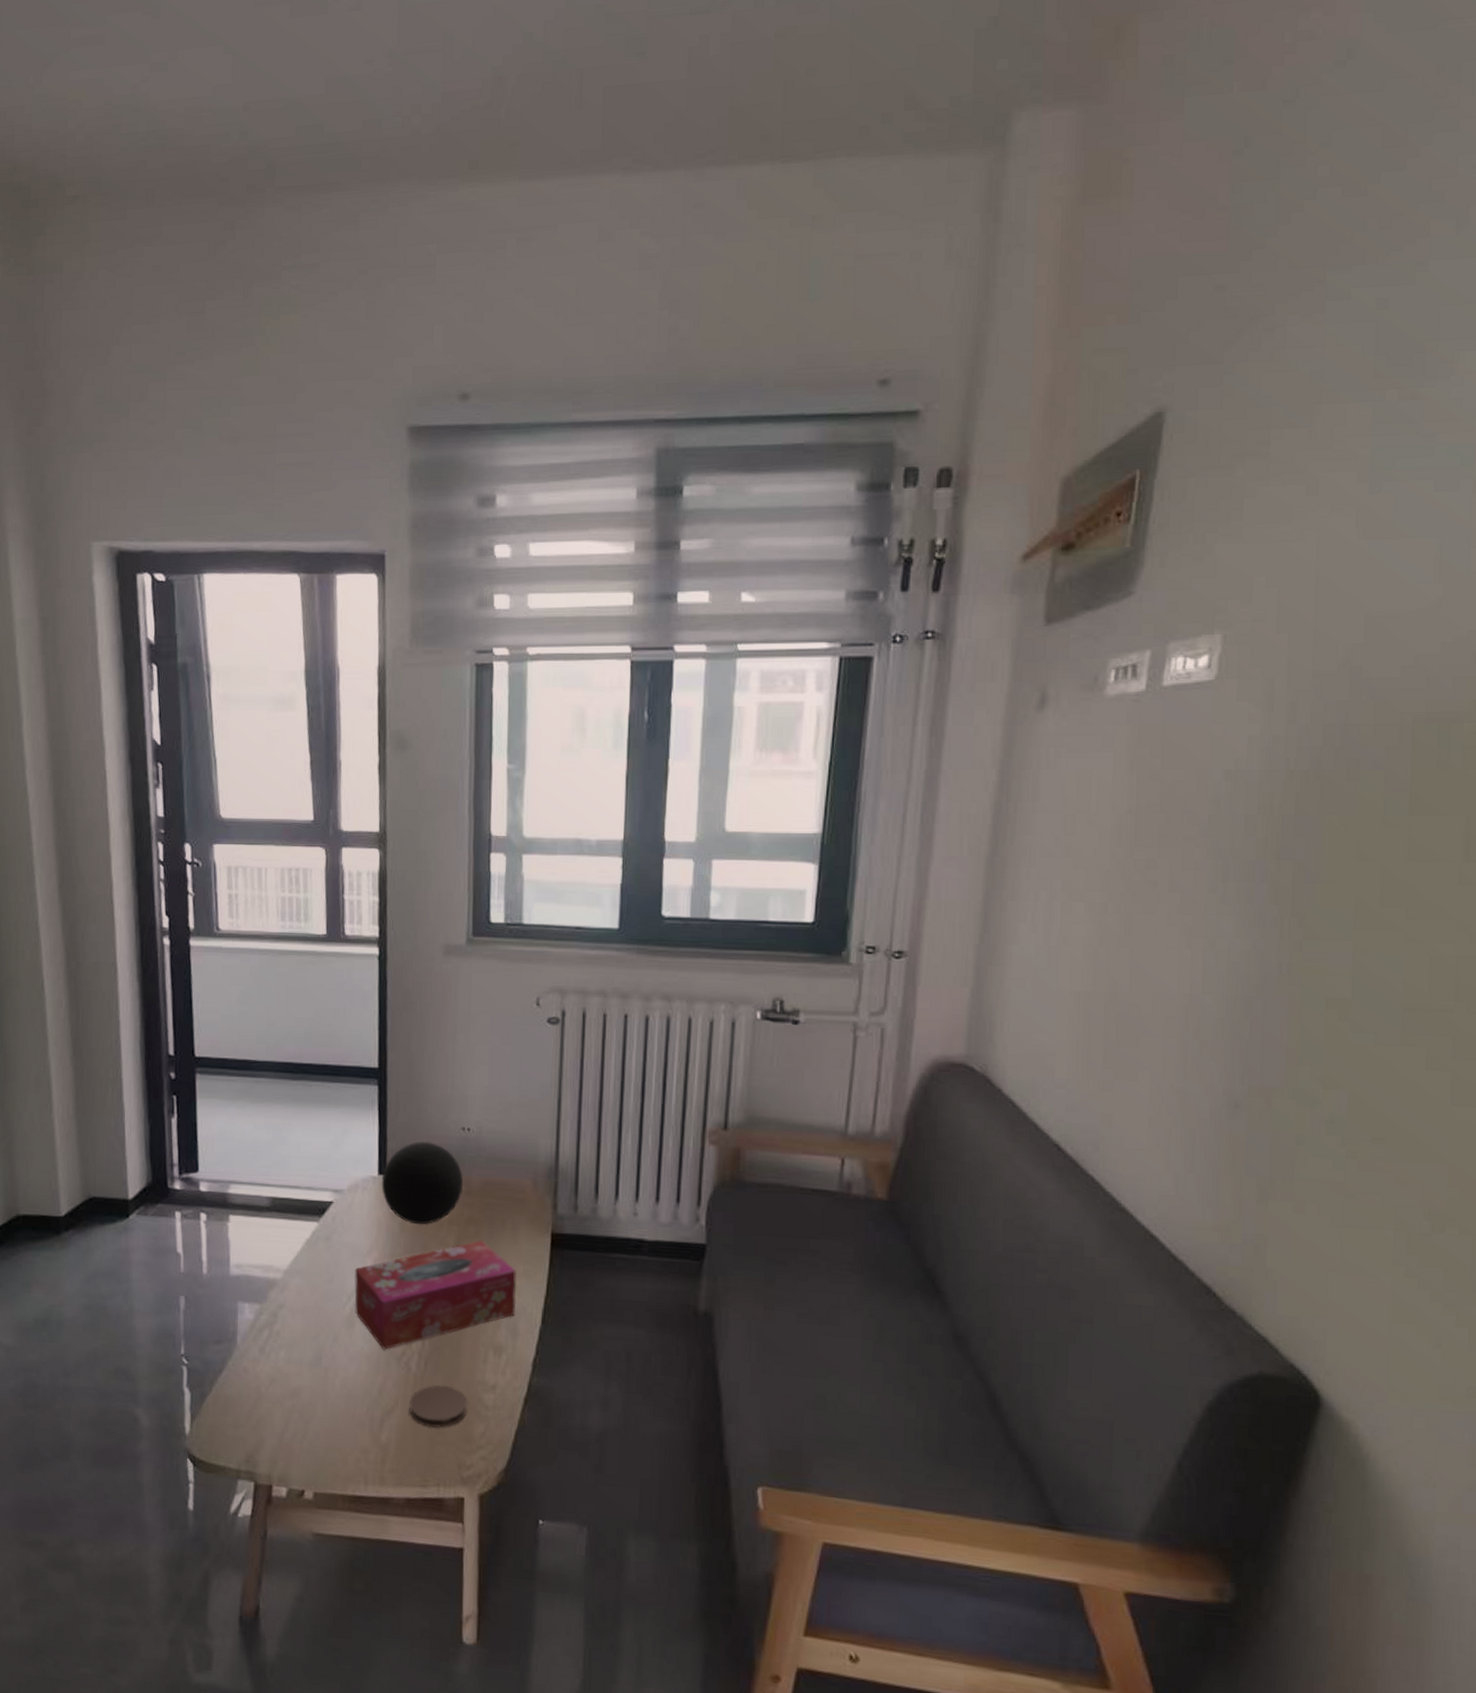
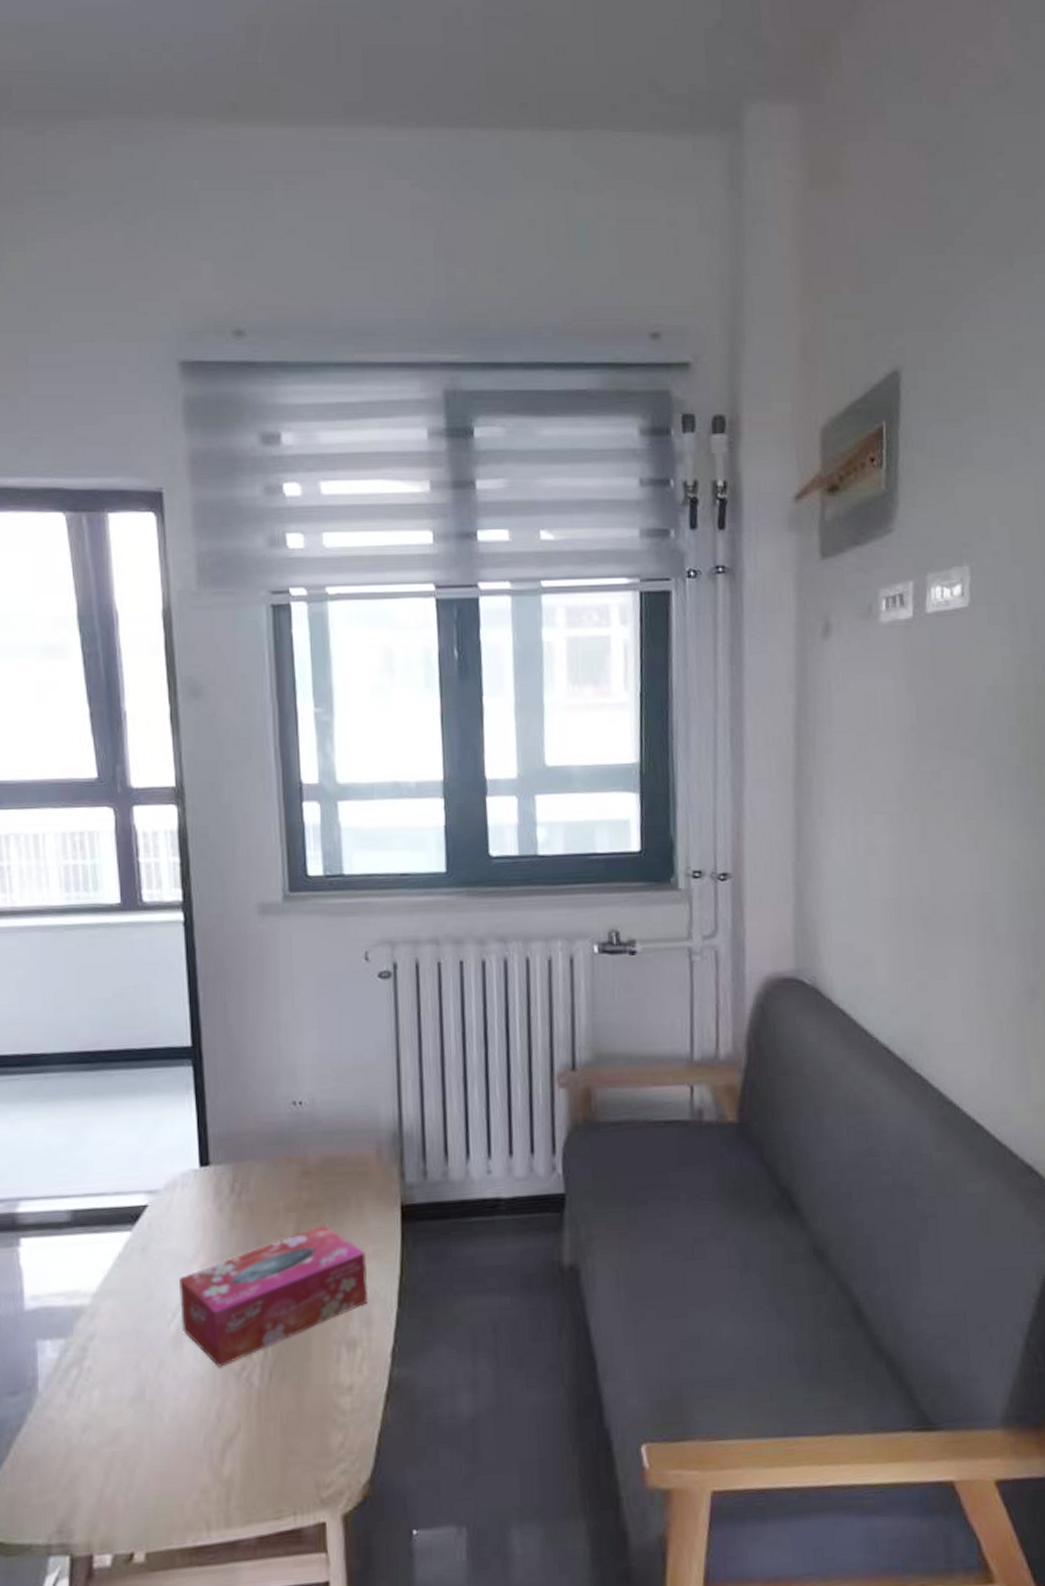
decorative orb: present [381,1141,464,1226] -> none [203,1122,300,1218]
coaster: present [409,1385,468,1429] -> none [254,1395,322,1449]

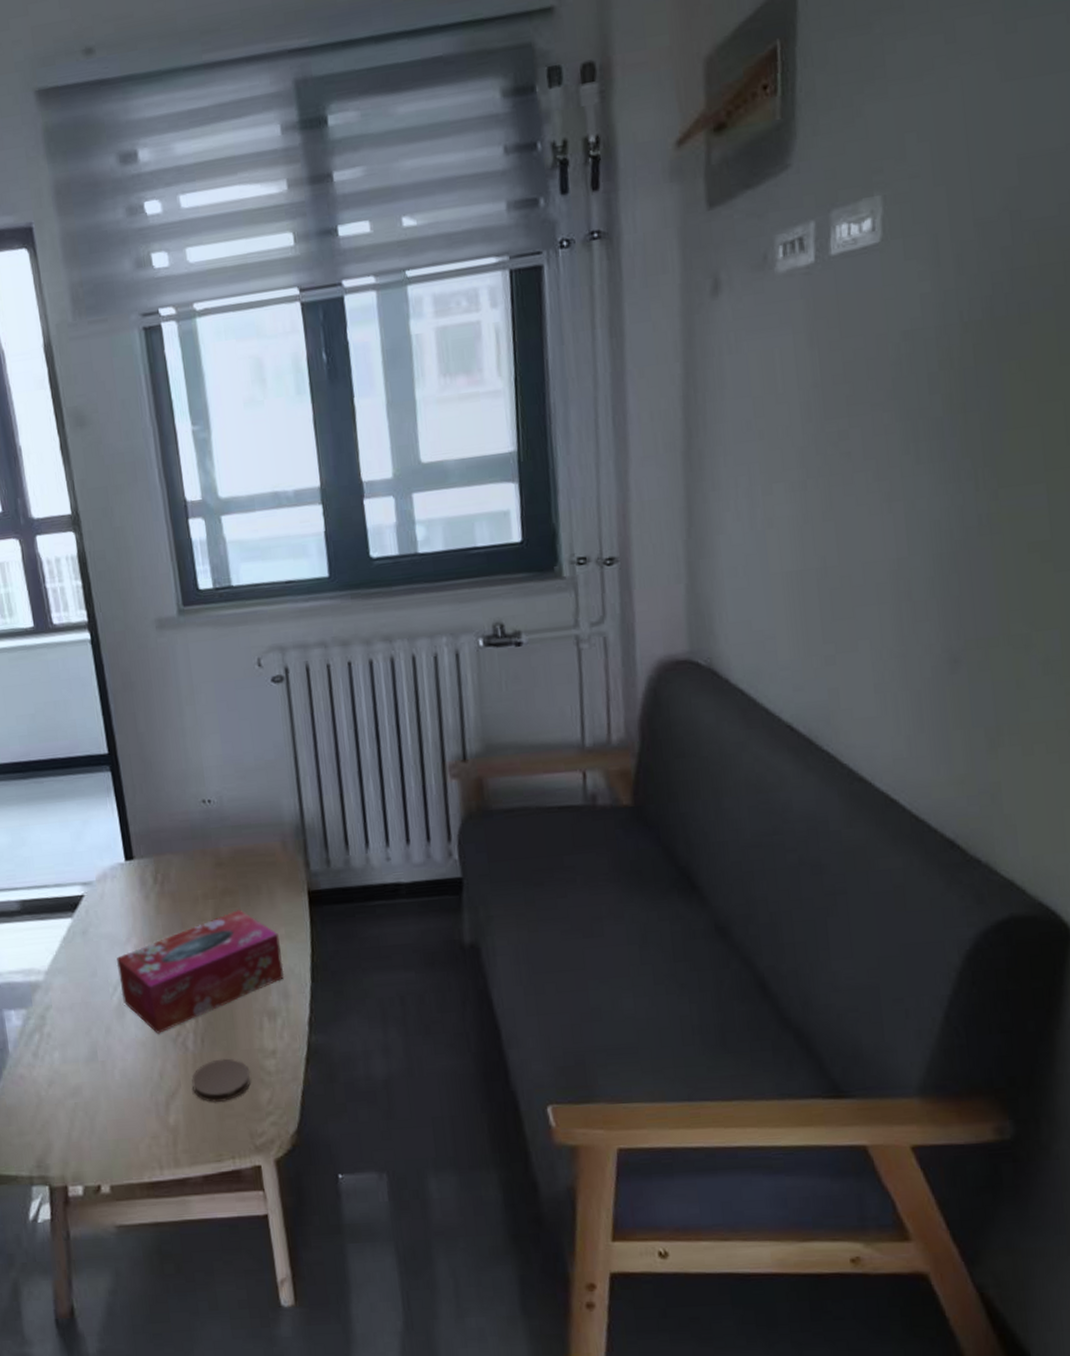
coaster: none [254,1395,322,1449] -> present [192,1058,251,1103]

